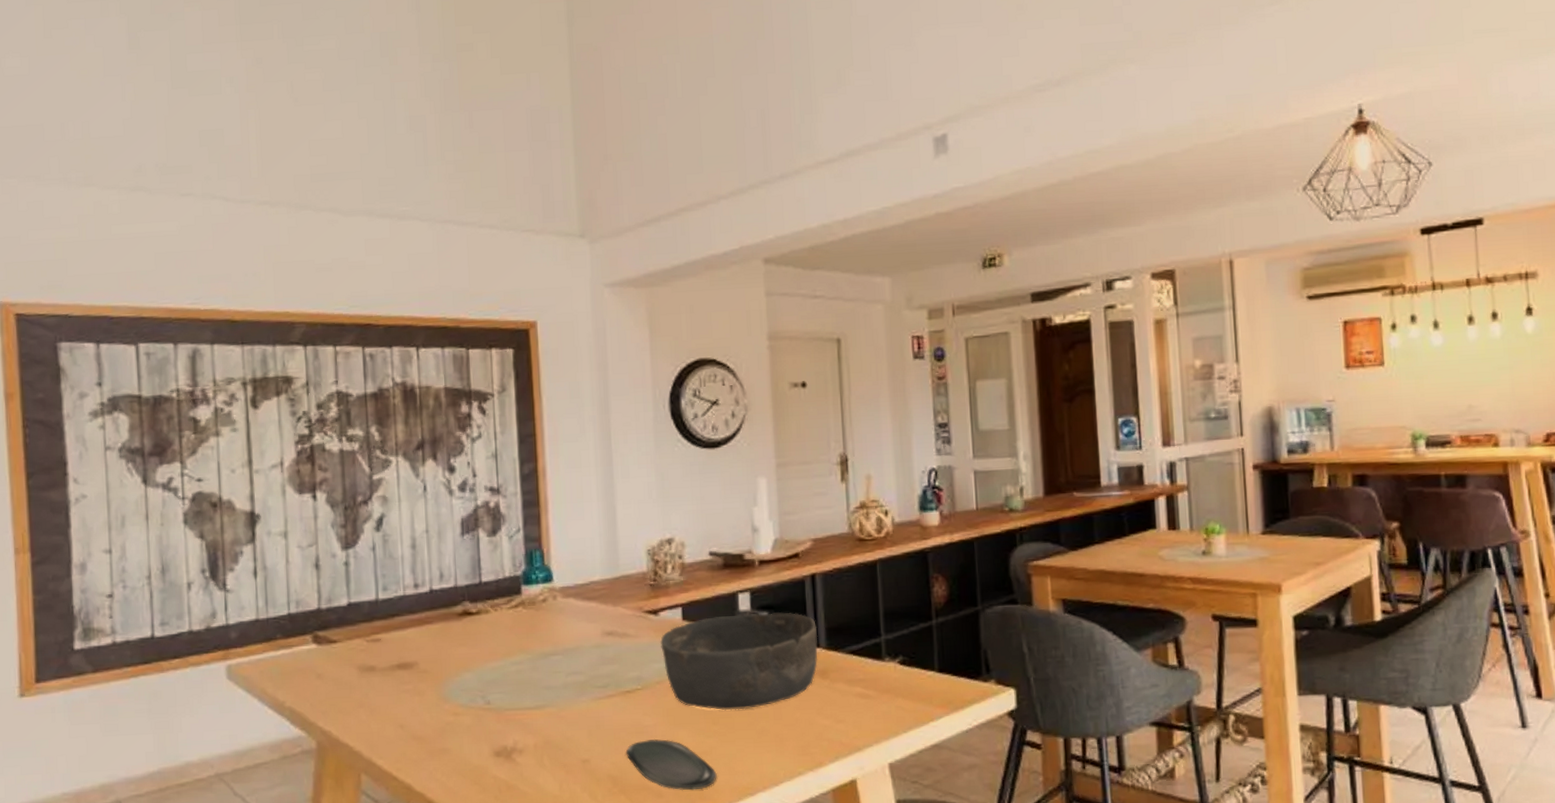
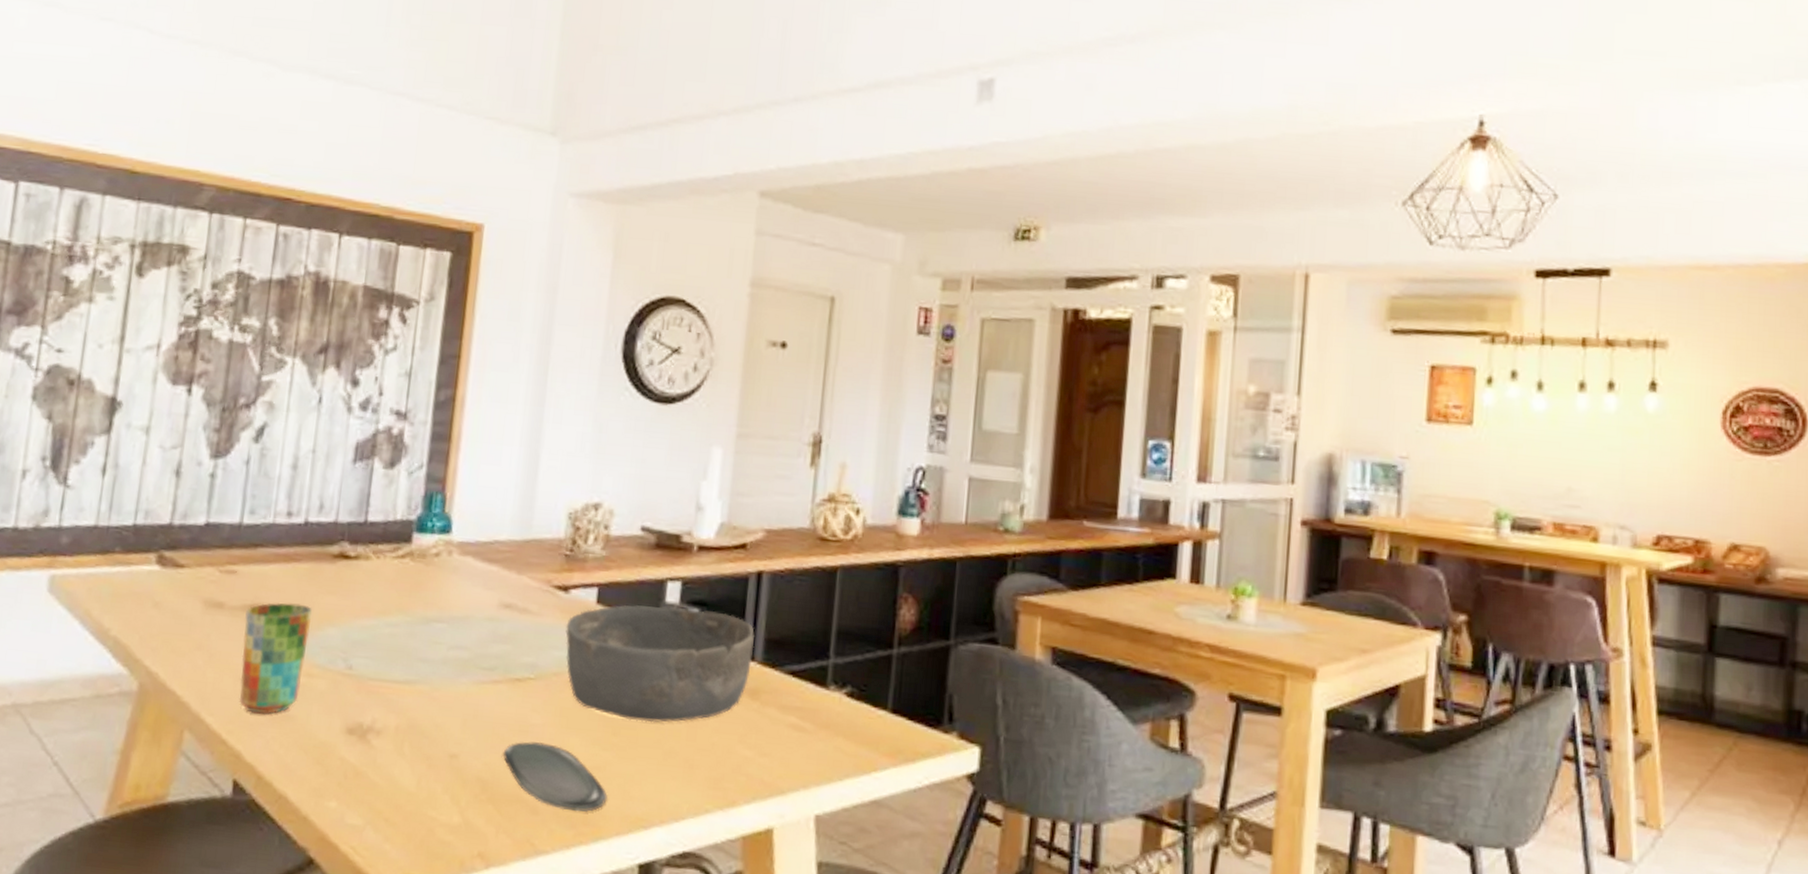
cup: none [394,658,450,752] -> present [239,603,313,715]

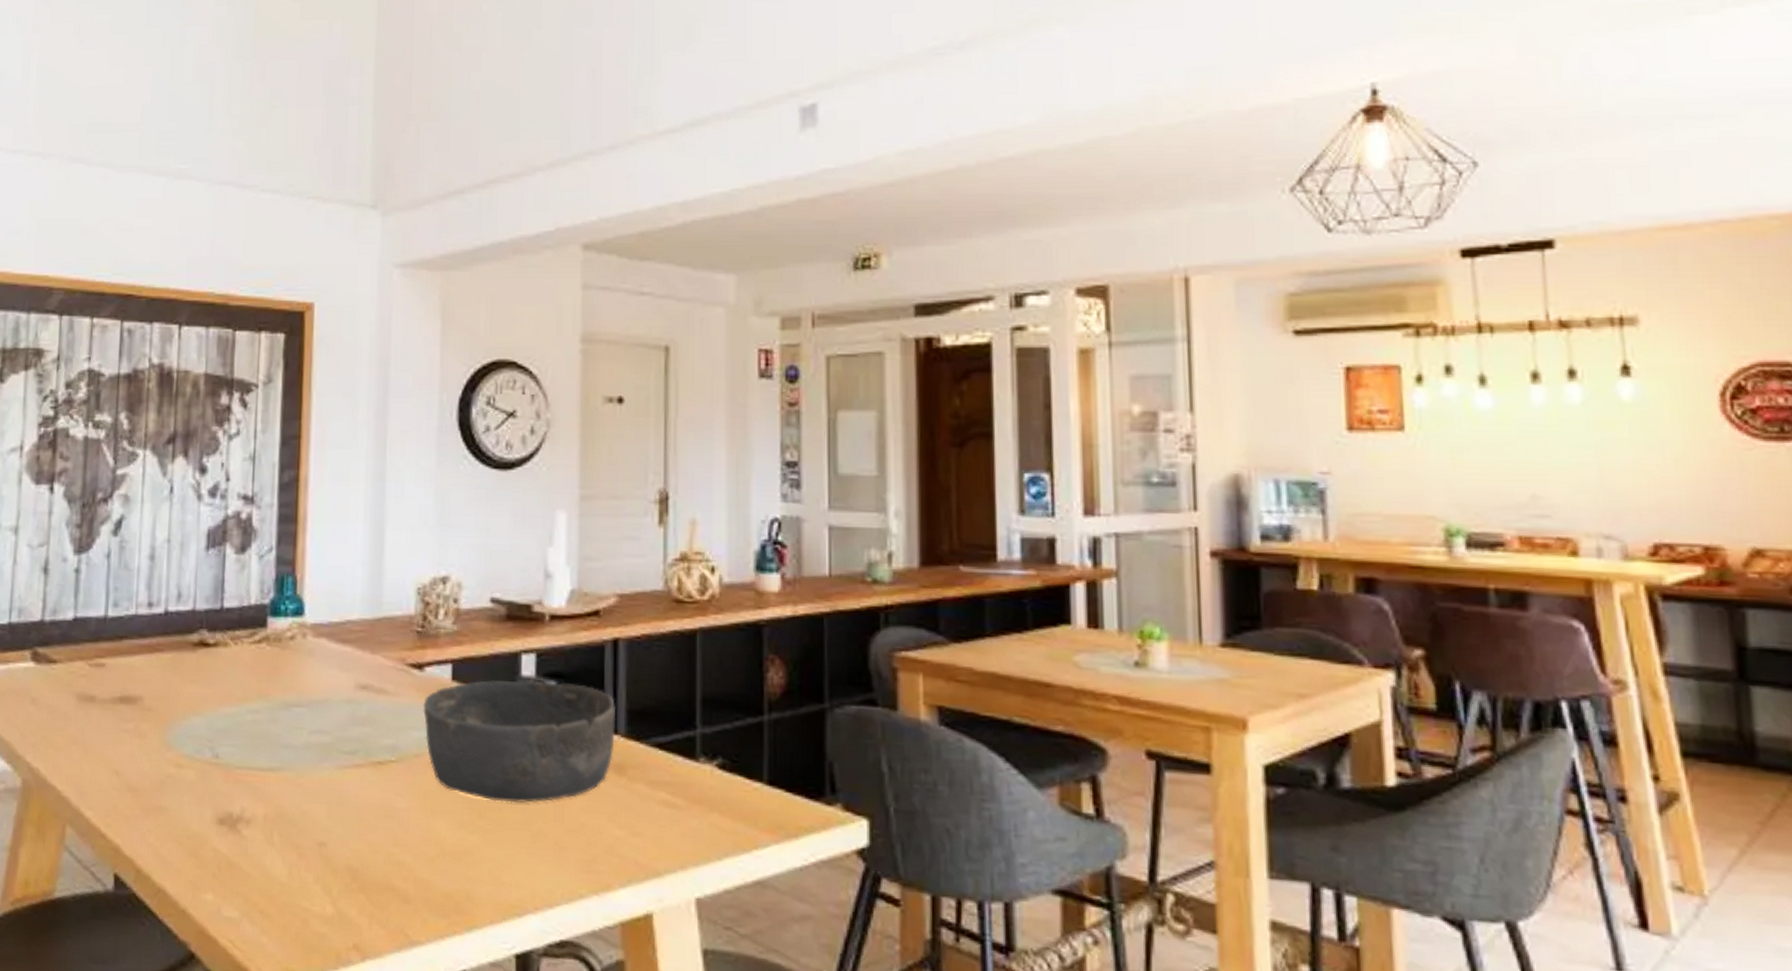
cup: present [239,603,313,715] -> none [114,693,178,807]
oval tray: present [502,741,607,812] -> none [370,826,478,900]

